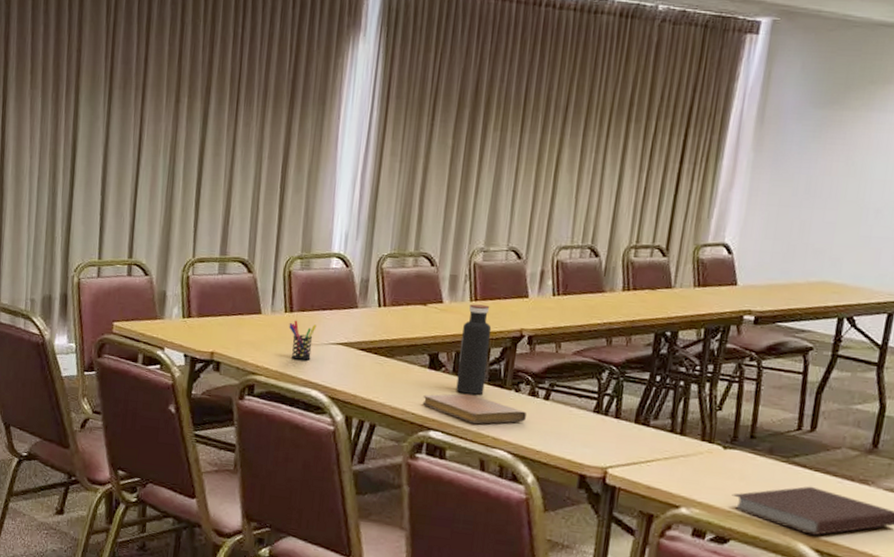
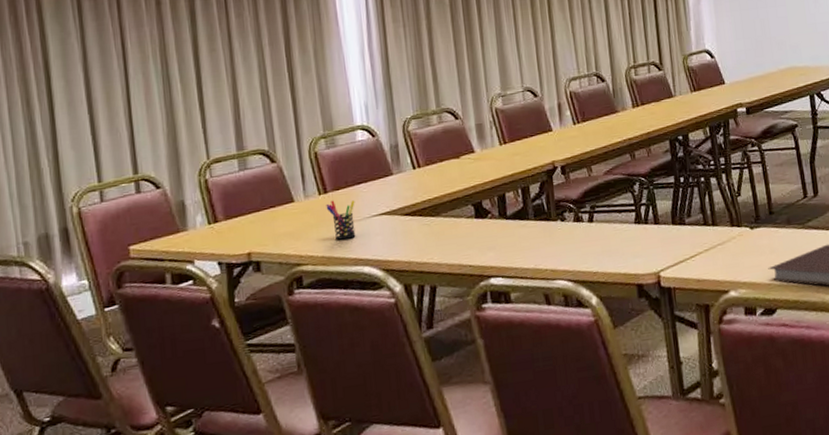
notebook: present [422,393,527,425] -> none [476,233,578,262]
water bottle: present [456,304,492,395] -> none [499,146,533,235]

